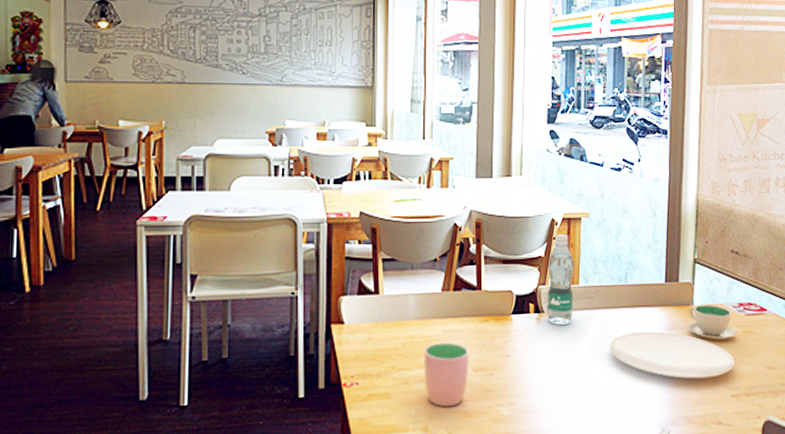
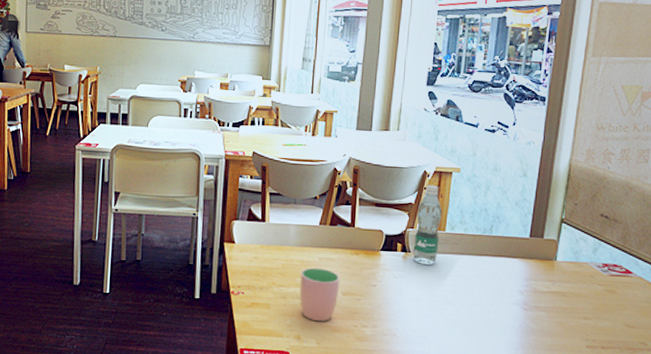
plate: present [608,331,735,379] -> none [469,278,594,328]
cup: present [688,305,737,340] -> none [549,261,598,296]

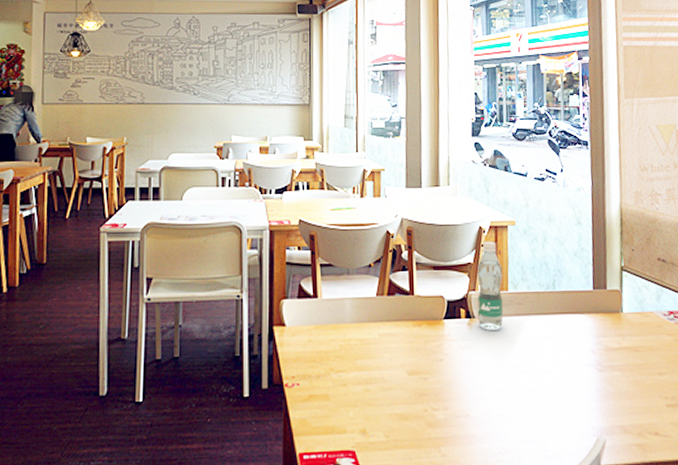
cup: present [299,267,340,322] -> none [360,345,404,410]

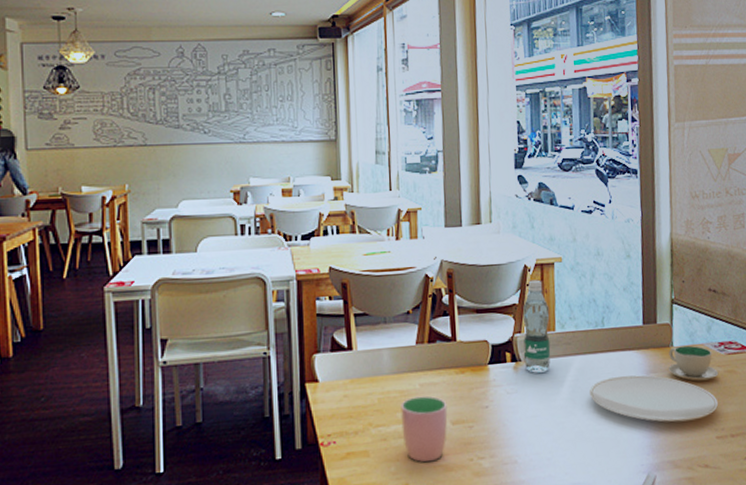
cup: none [360,345,404,410] -> present [400,396,448,463]
plate: none [540,338,669,388] -> present [589,375,719,423]
cup: none [618,312,669,348] -> present [669,345,719,382]

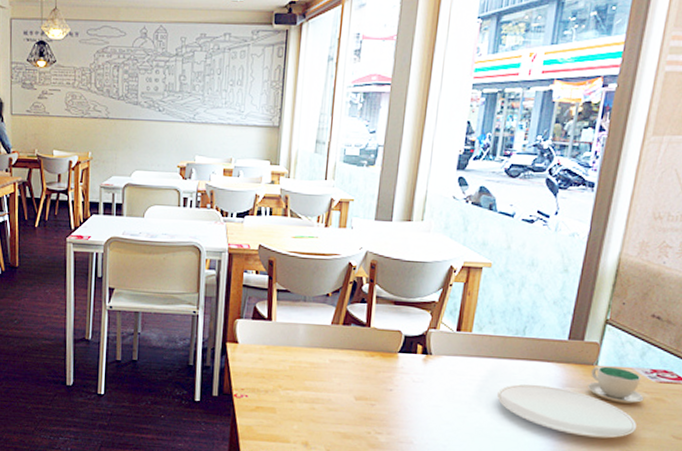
cup: present [400,396,448,463] -> none [307,370,353,428]
bottle: present [522,279,551,373] -> none [434,281,470,368]

